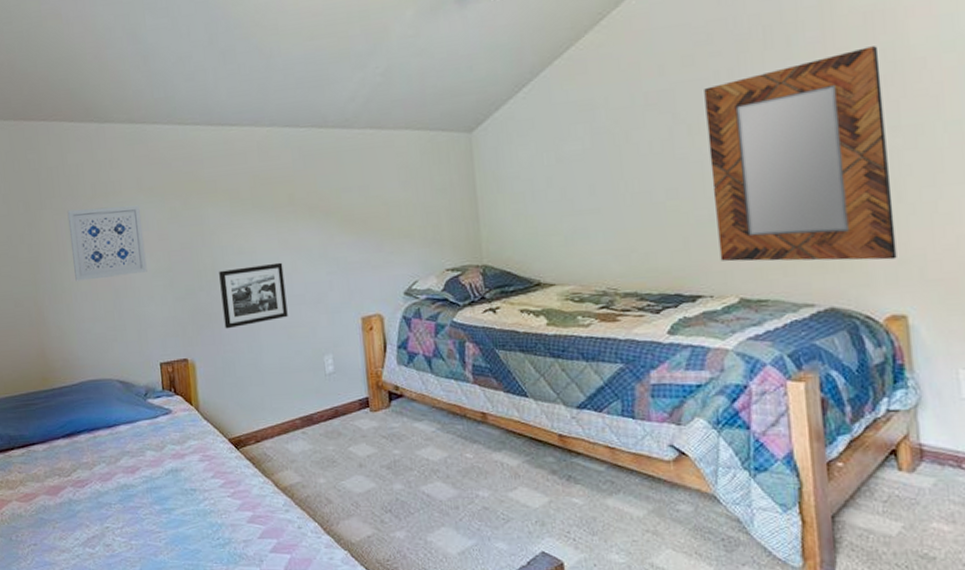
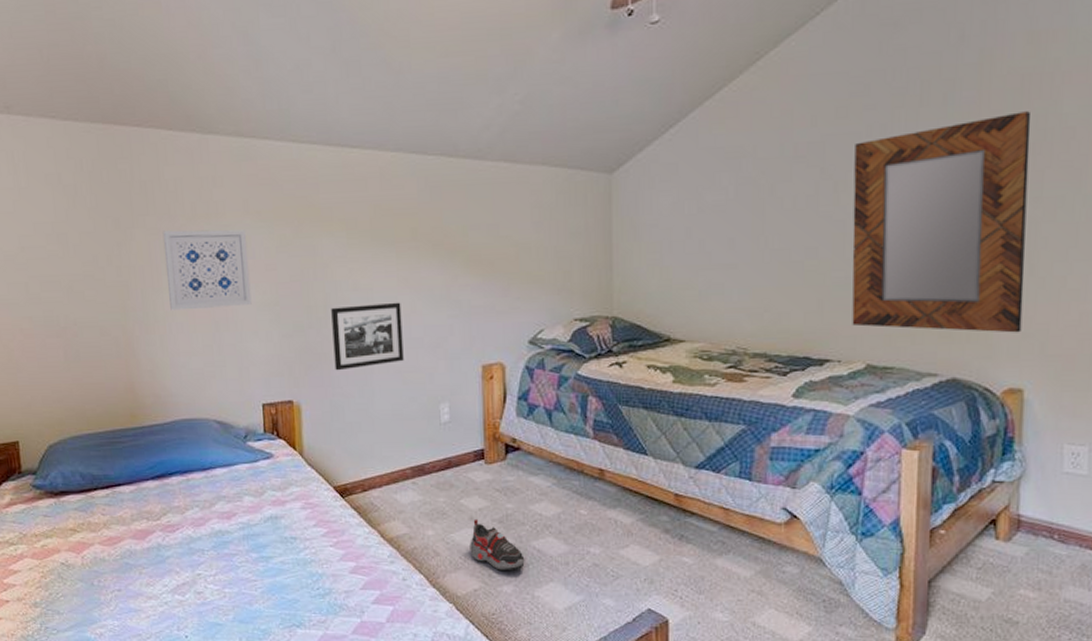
shoe: none [360,465,416,518] -> present [470,518,525,572]

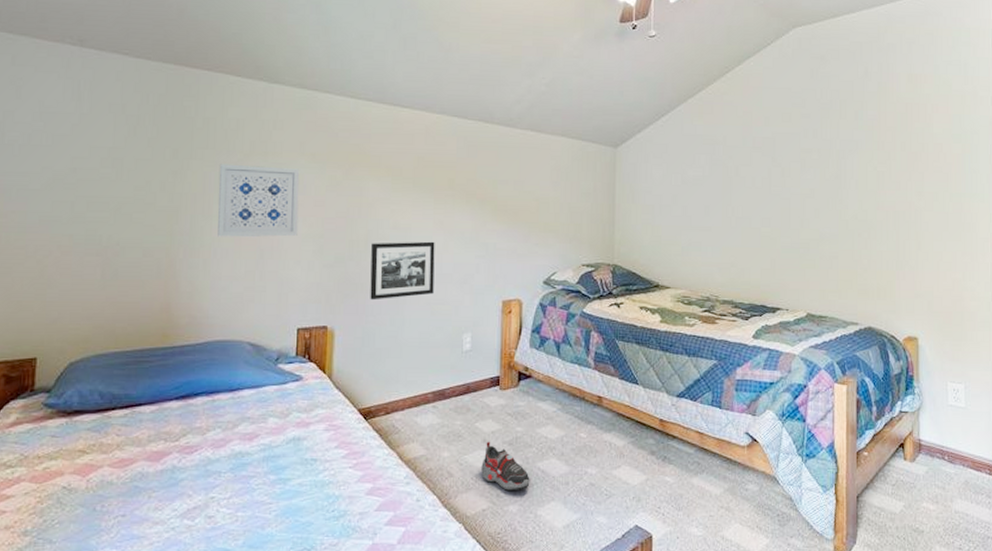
home mirror: present [852,111,1031,333] -> none [795,129,915,293]

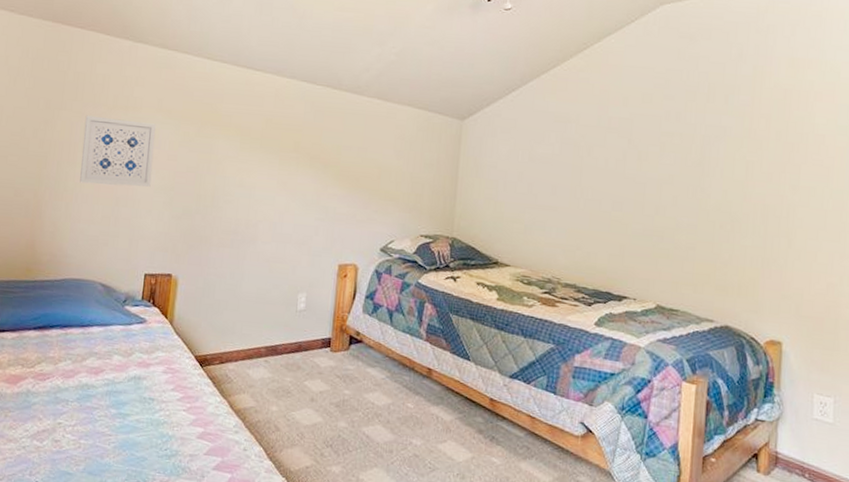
picture frame: present [370,241,435,300] -> none [213,198,277,254]
shoe: present [481,441,530,492] -> none [307,400,355,453]

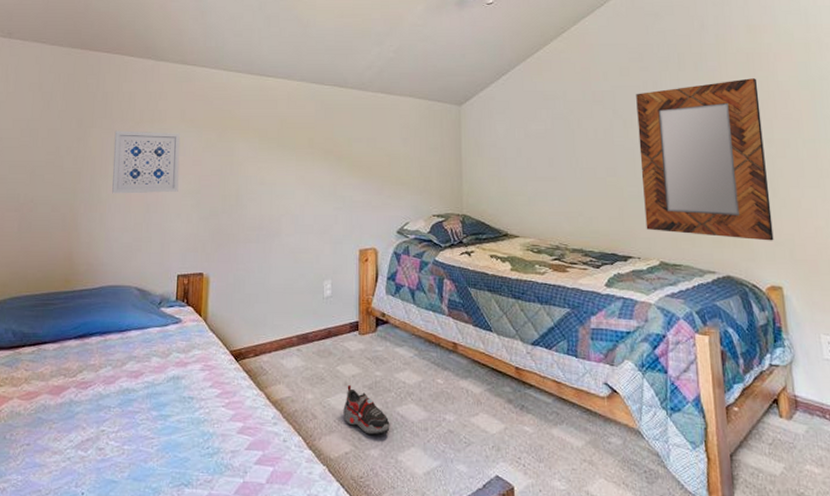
shoe: none [307,400,355,453] -> present [343,384,390,436]
home mirror: none [646,117,791,294] -> present [636,78,774,241]

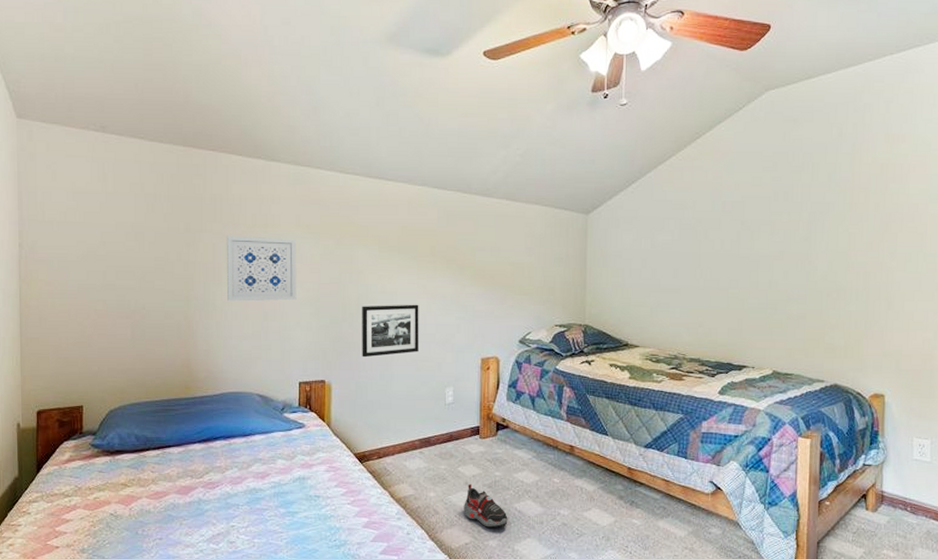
picture frame: none [240,195,297,250] -> present [362,304,419,358]
home mirror: present [636,78,774,241] -> none [763,190,888,352]

